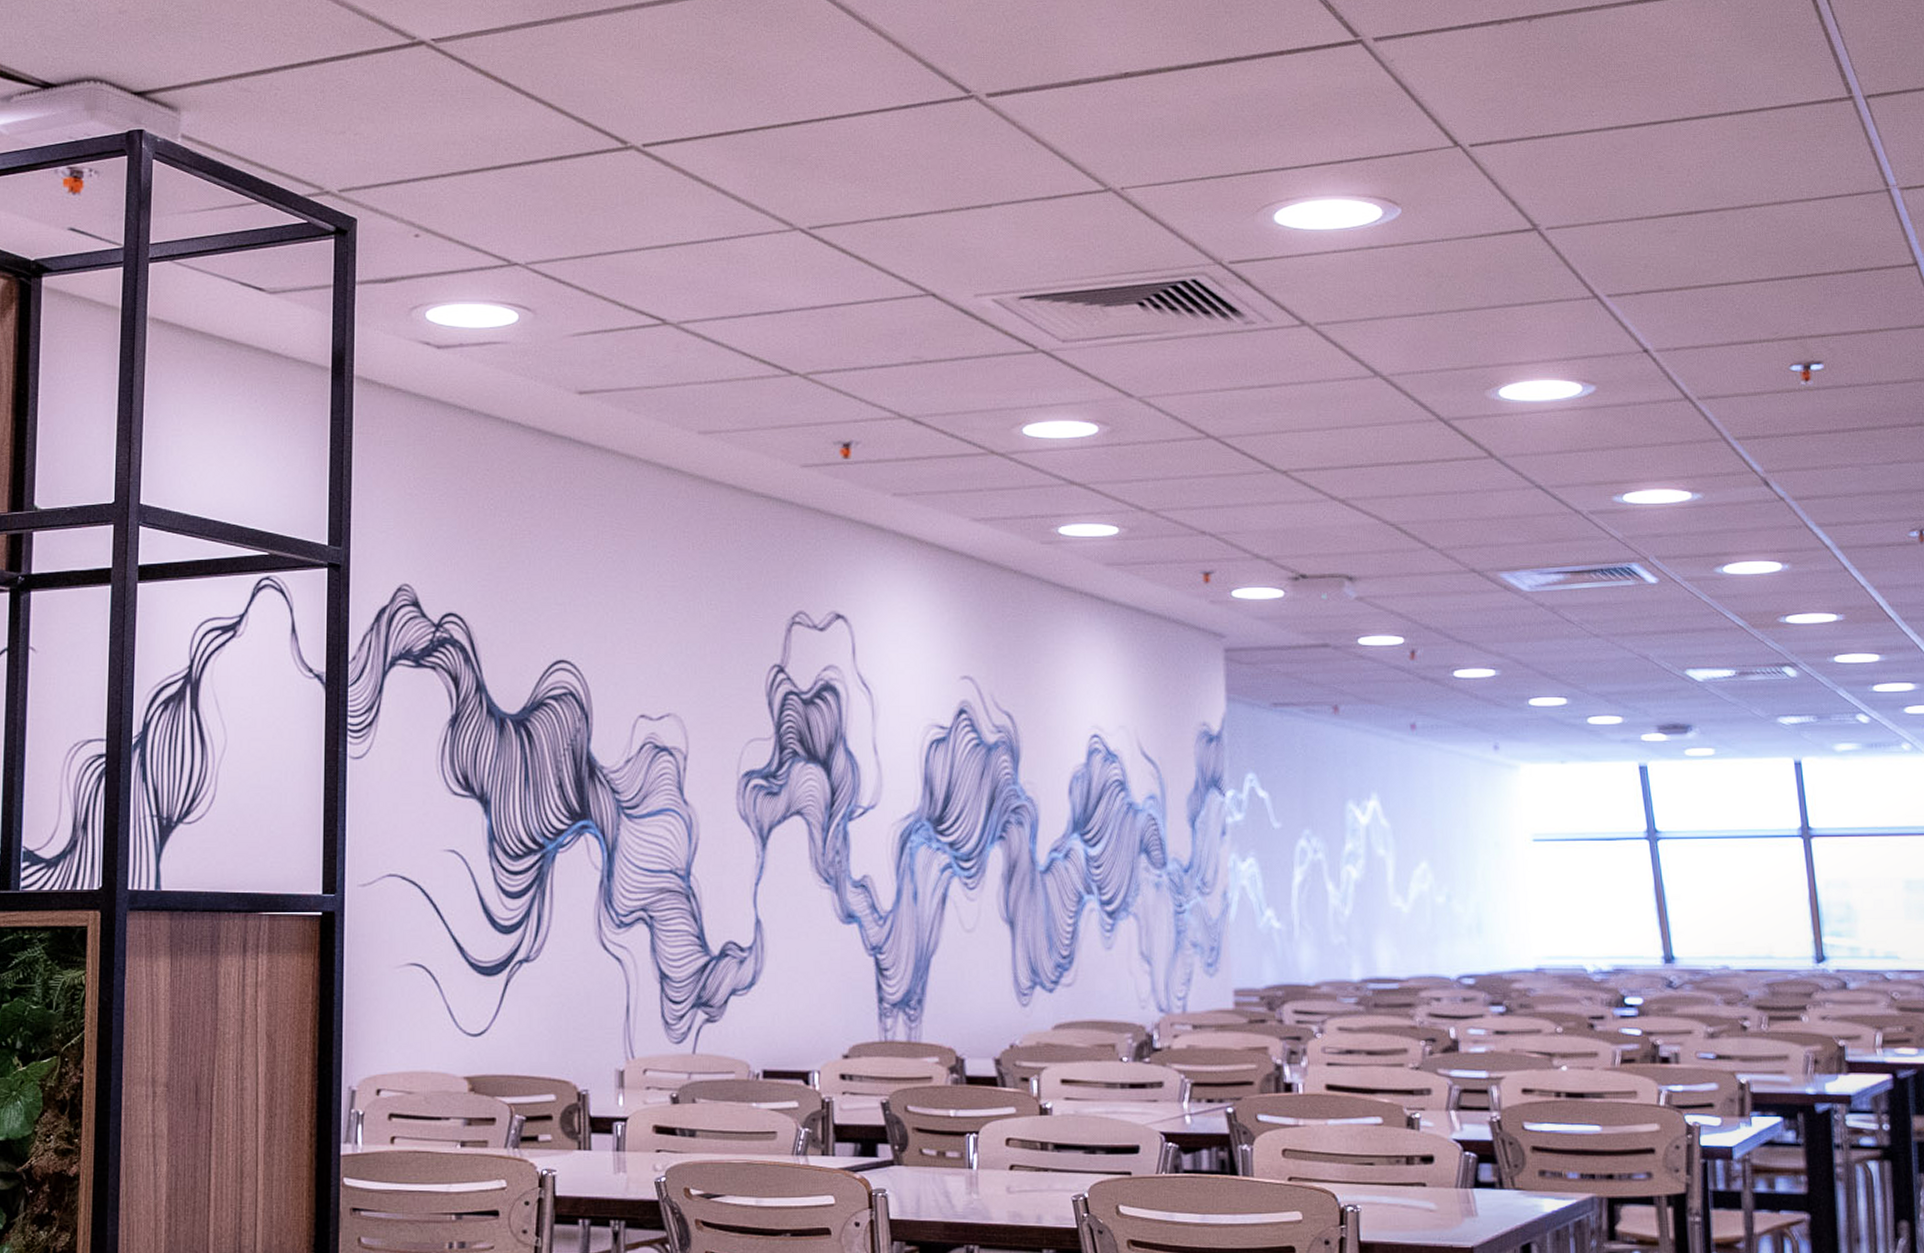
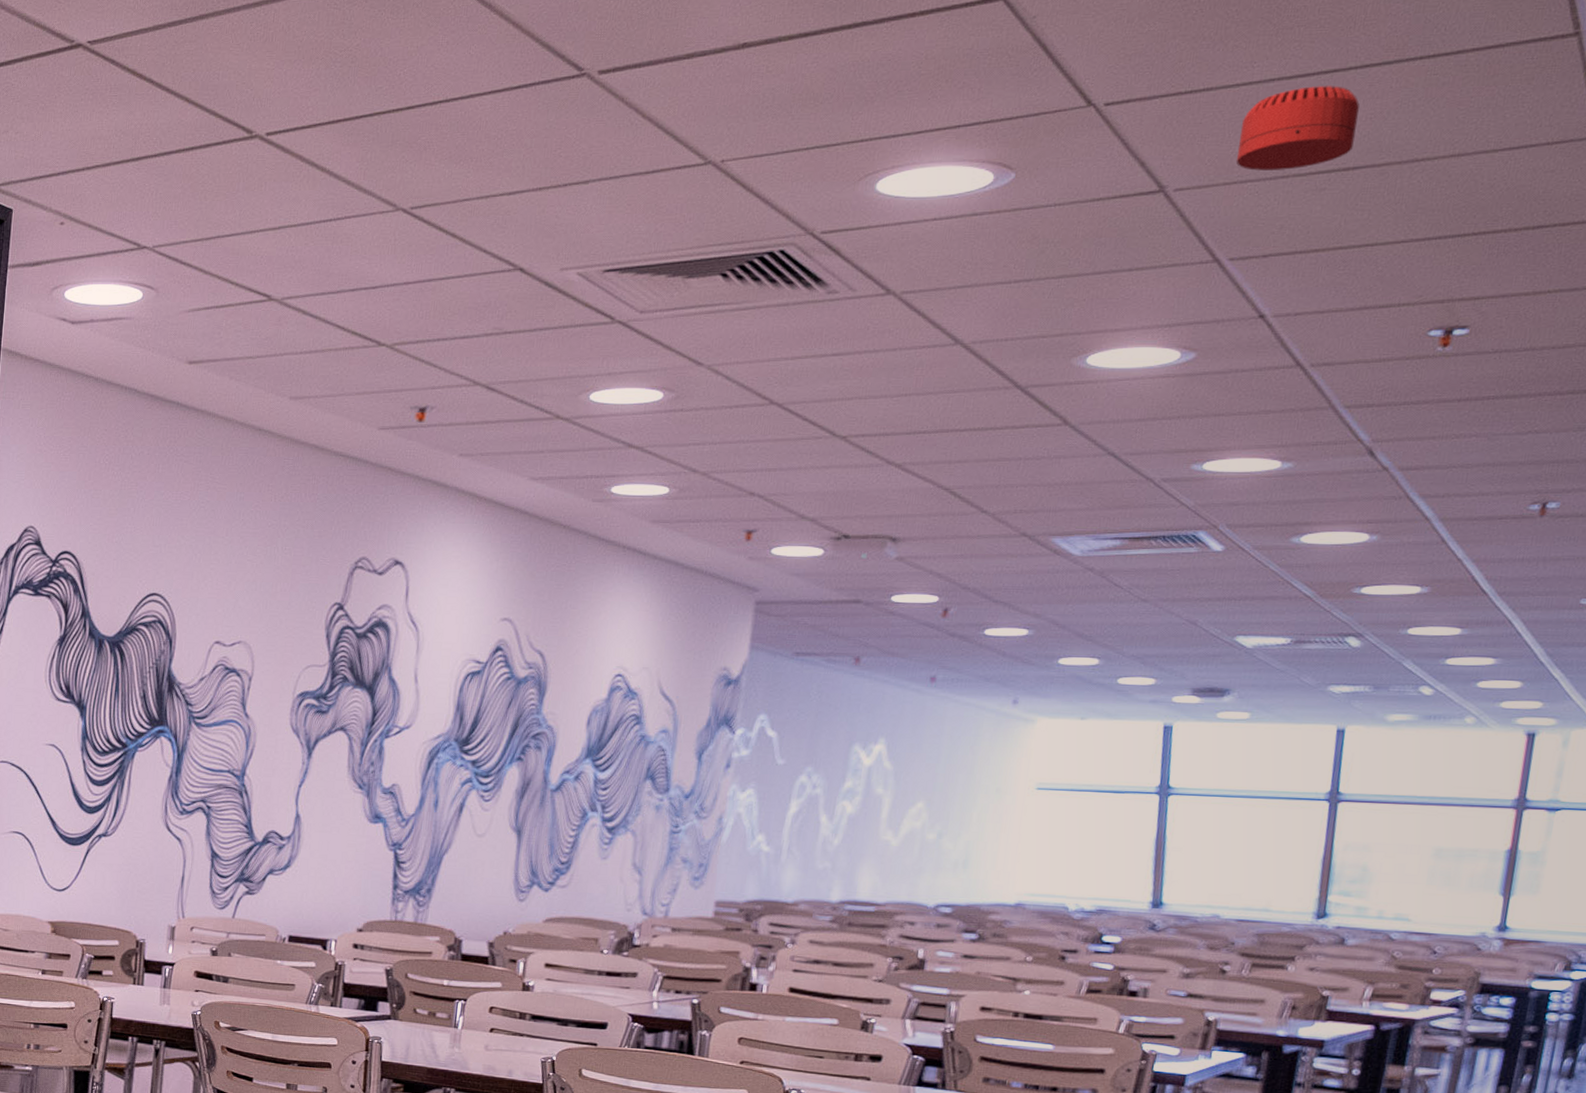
smoke detector: none [1593,136,1691,212] -> present [1235,86,1360,171]

